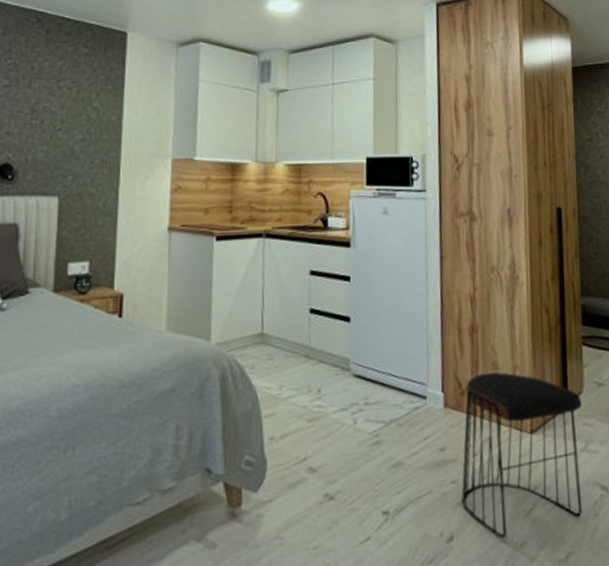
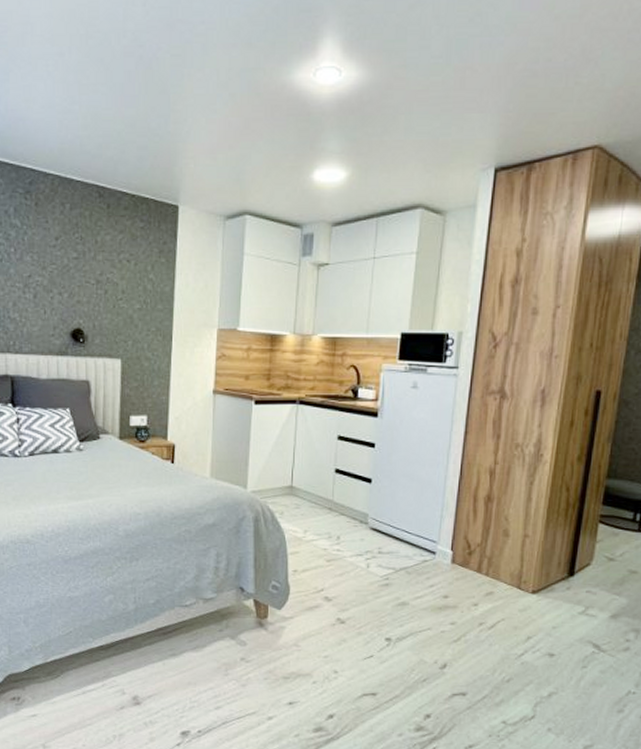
stool: present [461,372,582,539] -> none [458,539,589,673]

